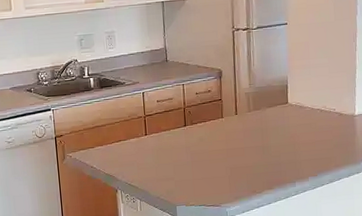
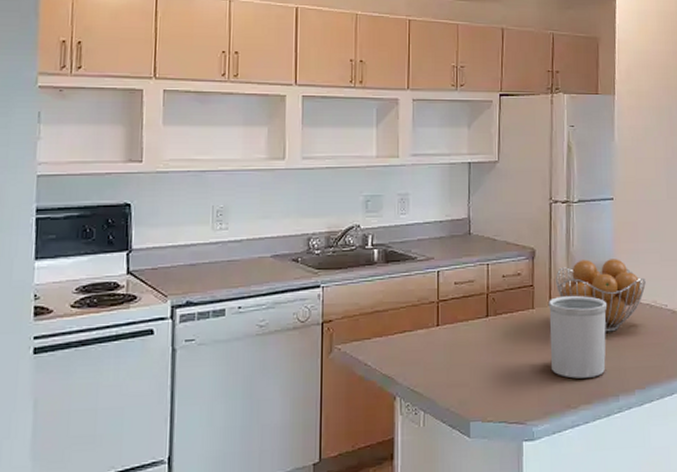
utensil holder: none [235,105,284,171] -> present [549,295,608,379]
fruit basket: none [240,74,317,133] -> present [556,259,646,332]

